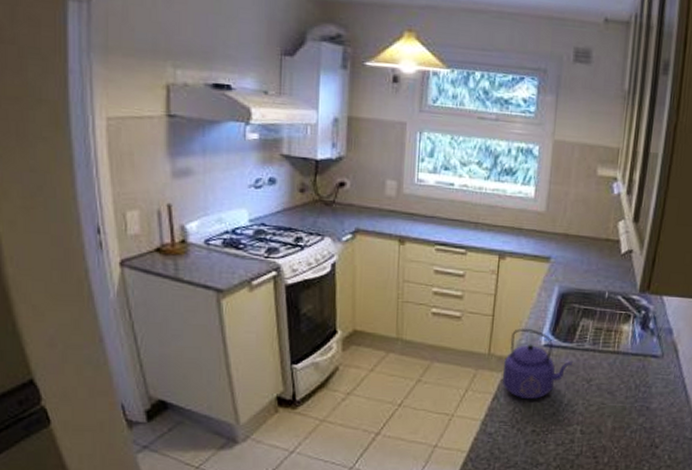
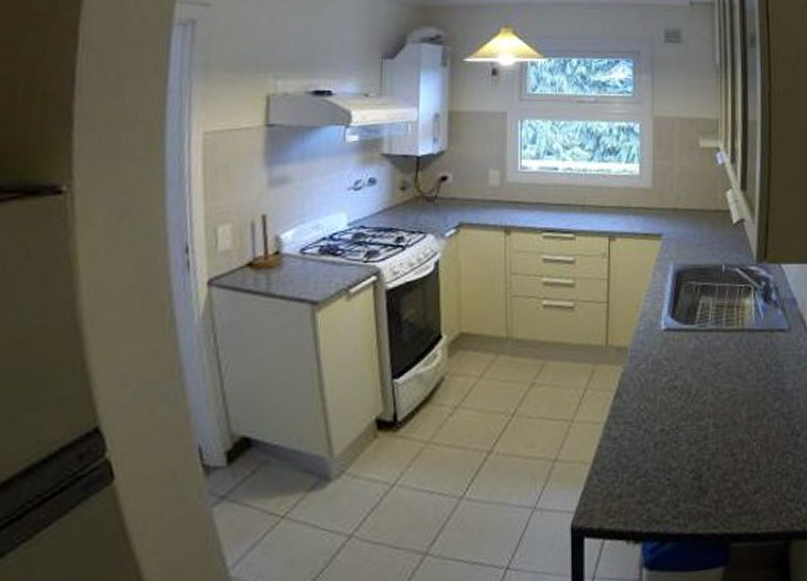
kettle: present [503,327,572,400] -> none [624,312,696,394]

